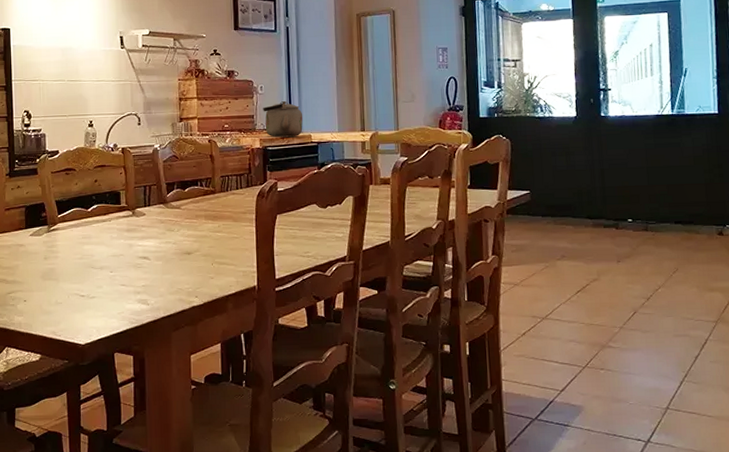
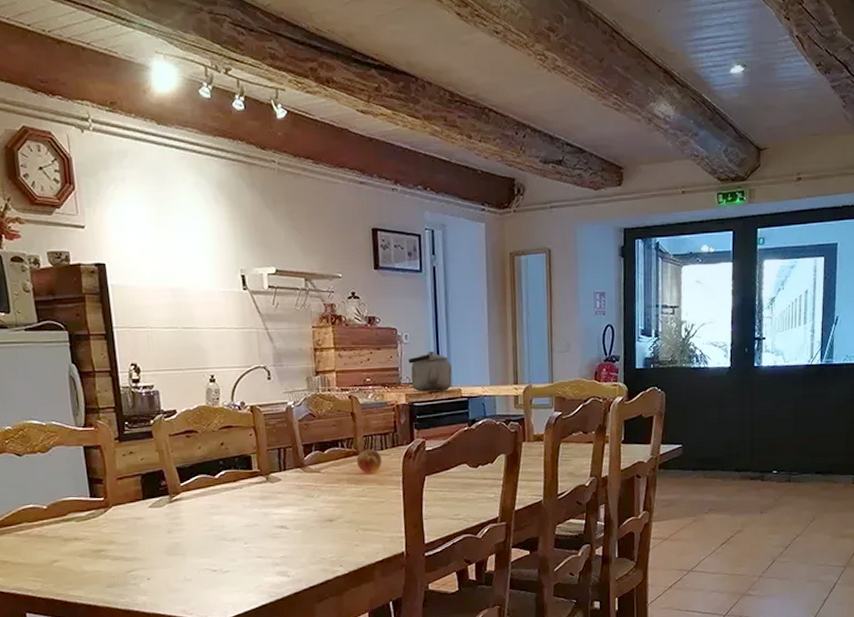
fruit: none [213,188,237,211] -> present [356,448,382,474]

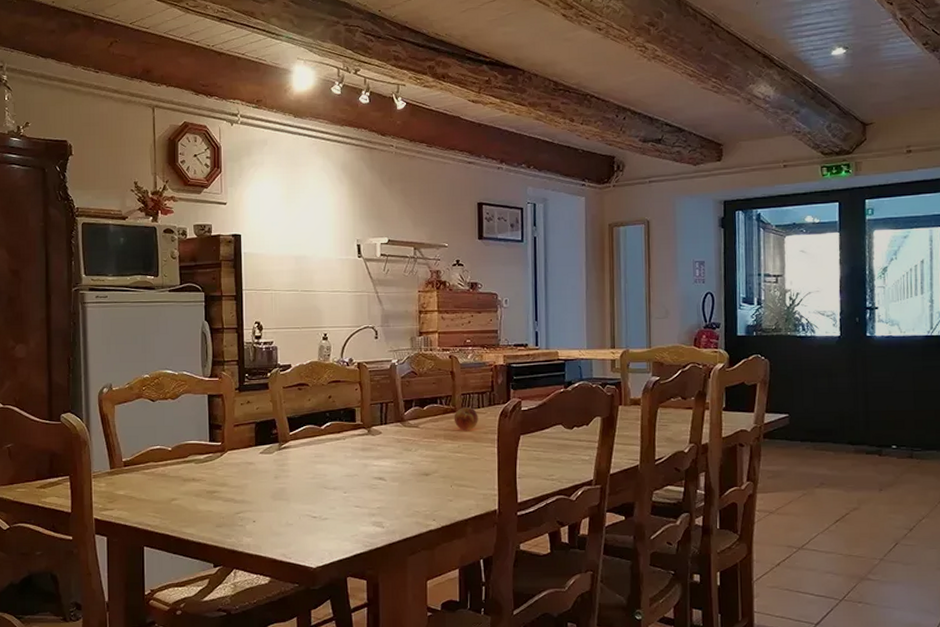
kettle: present [408,352,452,393] -> none [507,316,549,354]

